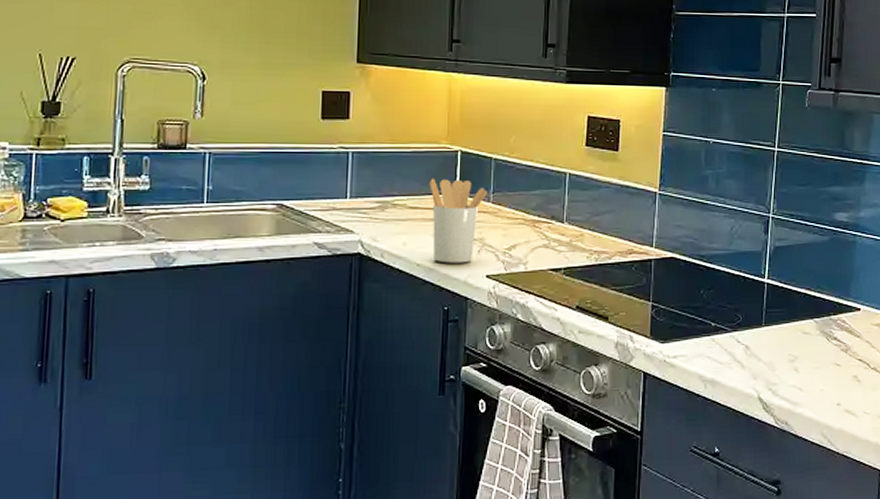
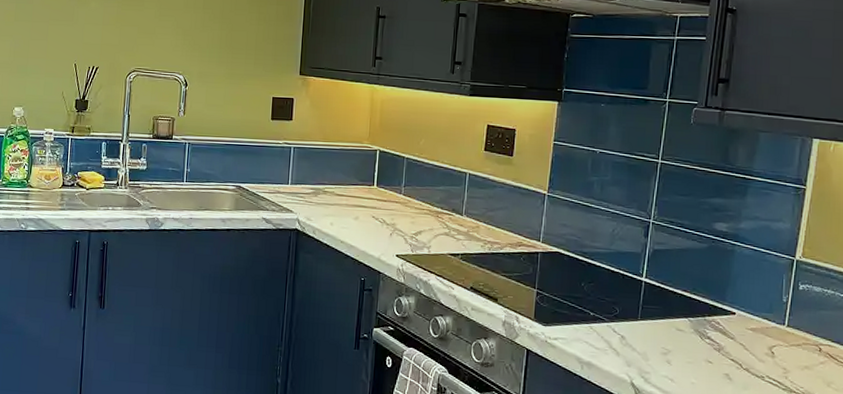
utensil holder: present [429,178,487,263] -> none [353,171,399,243]

